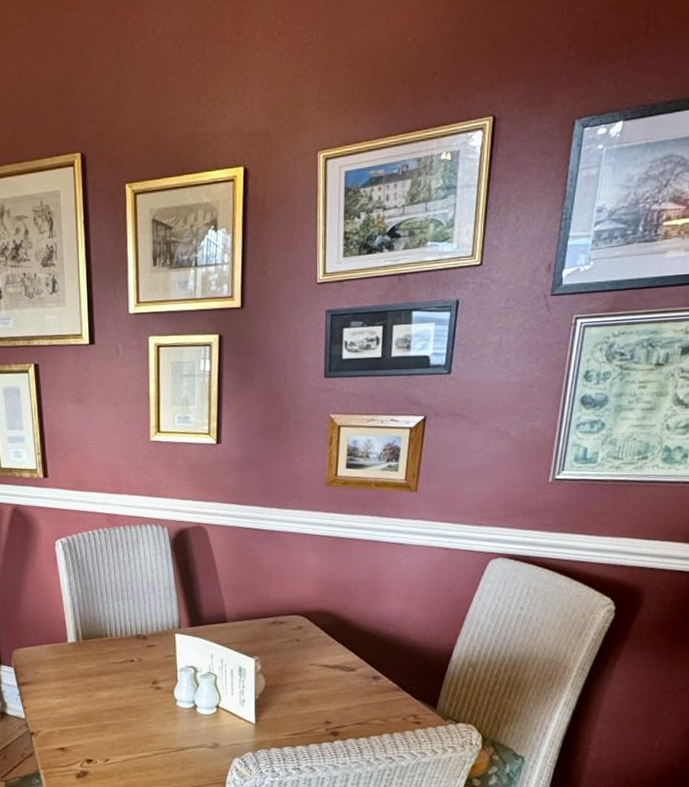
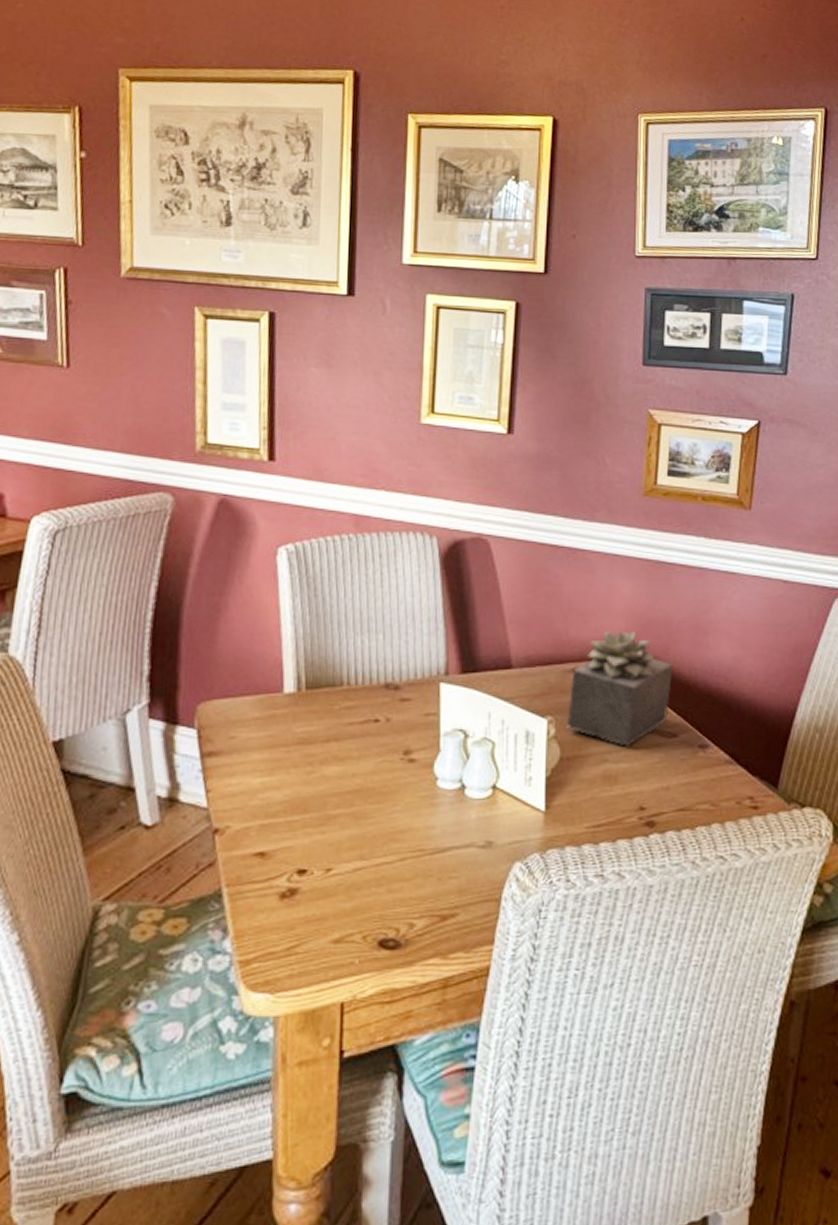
succulent plant: none [269,591,352,678] -> present [566,630,673,746]

